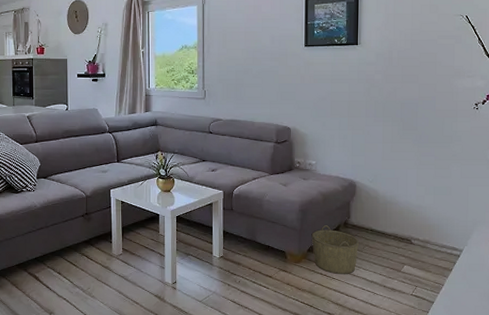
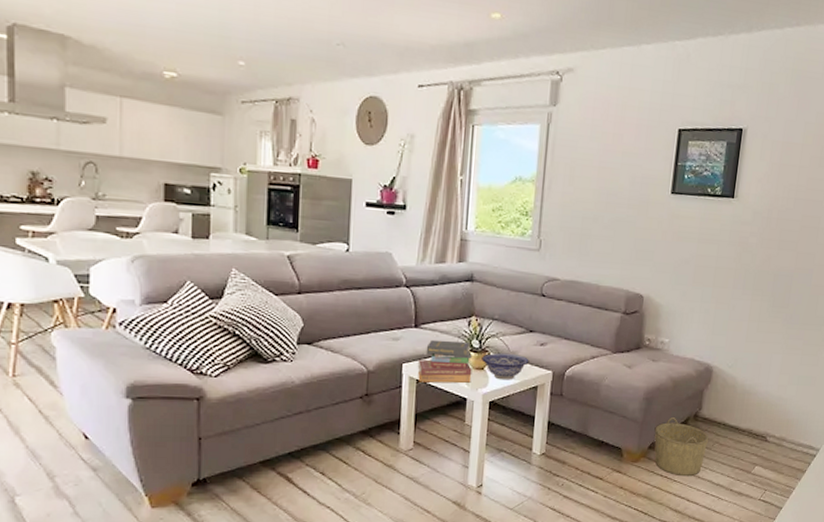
books: none [121,170,161,203] -> present [417,339,472,383]
decorative bowl: none [168,178,204,199] -> present [482,352,529,380]

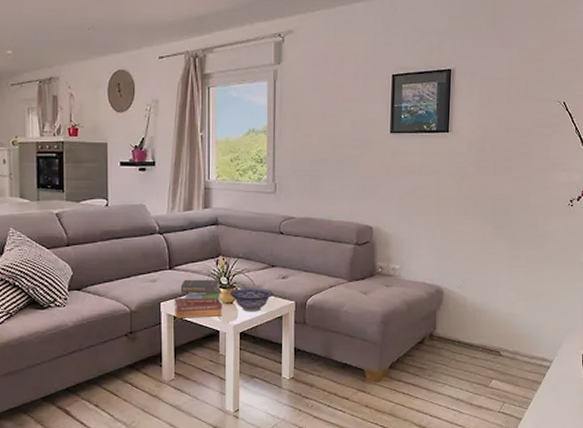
basket: present [654,417,708,477] -> none [393,338,445,393]

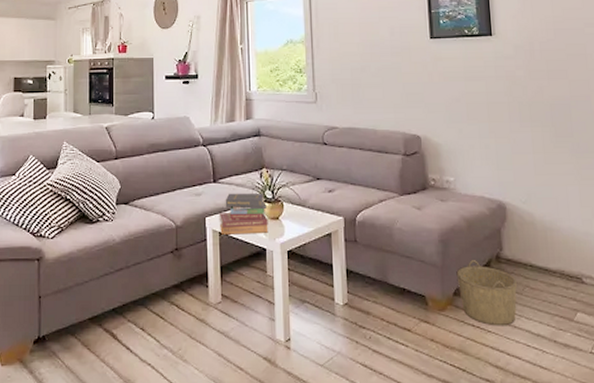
decorative bowl: present [230,287,273,312] -> none [276,201,320,229]
basket: none [393,338,445,393] -> present [456,260,517,326]

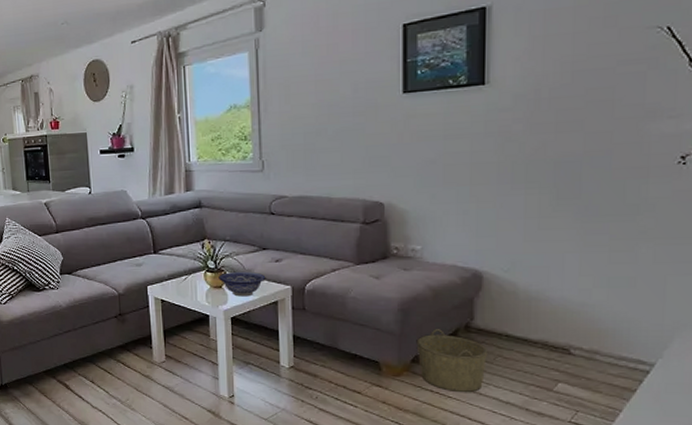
books: present [219,193,269,235] -> none [160,263,211,302]
decorative bowl: none [276,201,320,229] -> present [218,271,266,297]

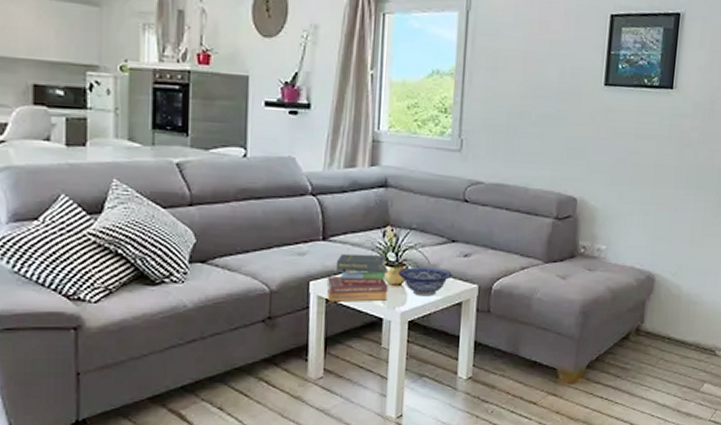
books: none [160,263,211,302] -> present [326,253,388,302]
basket: present [416,329,487,393] -> none [593,333,652,398]

